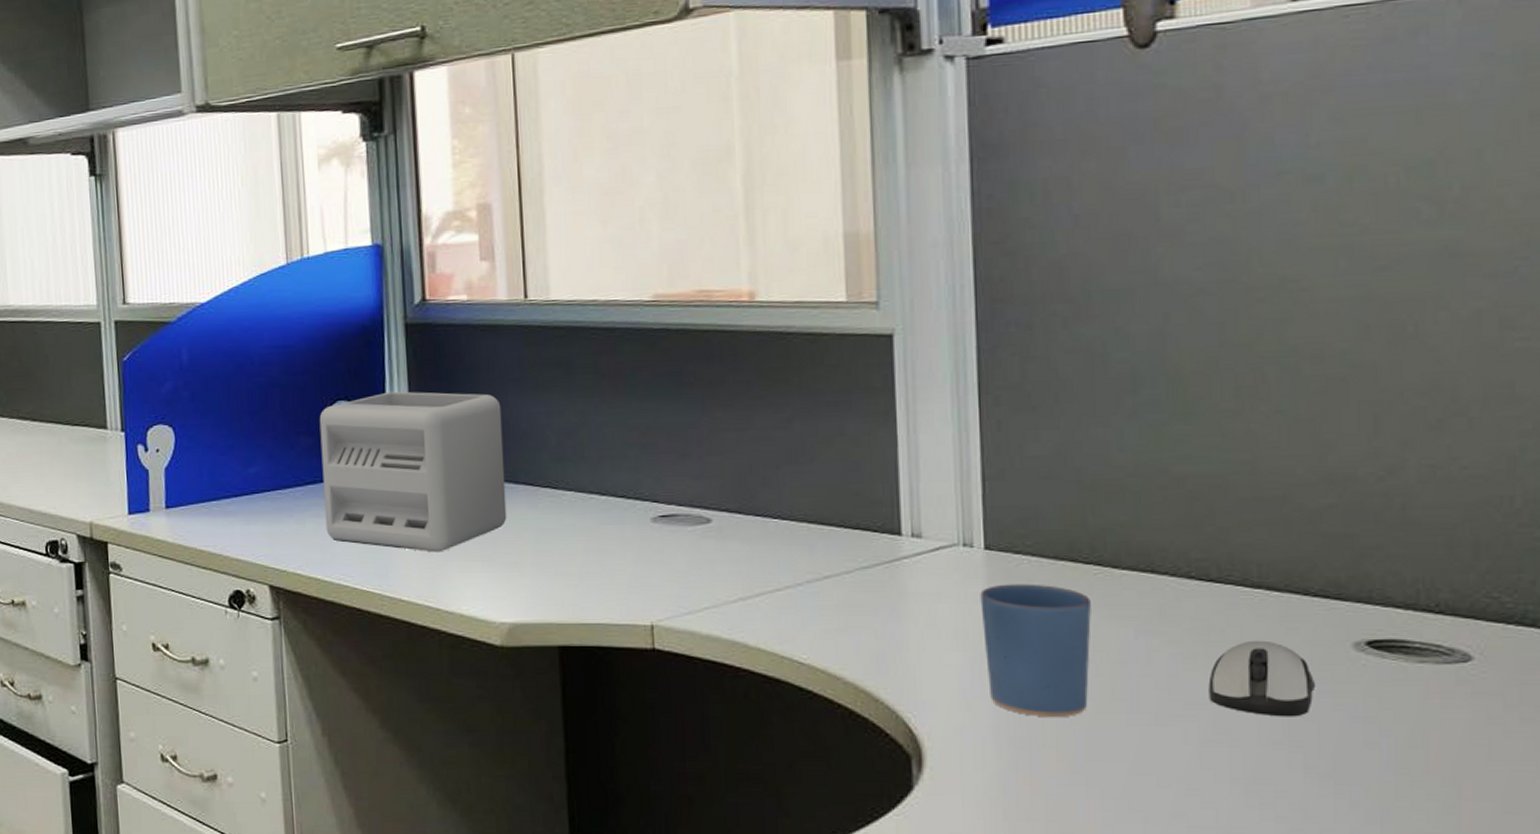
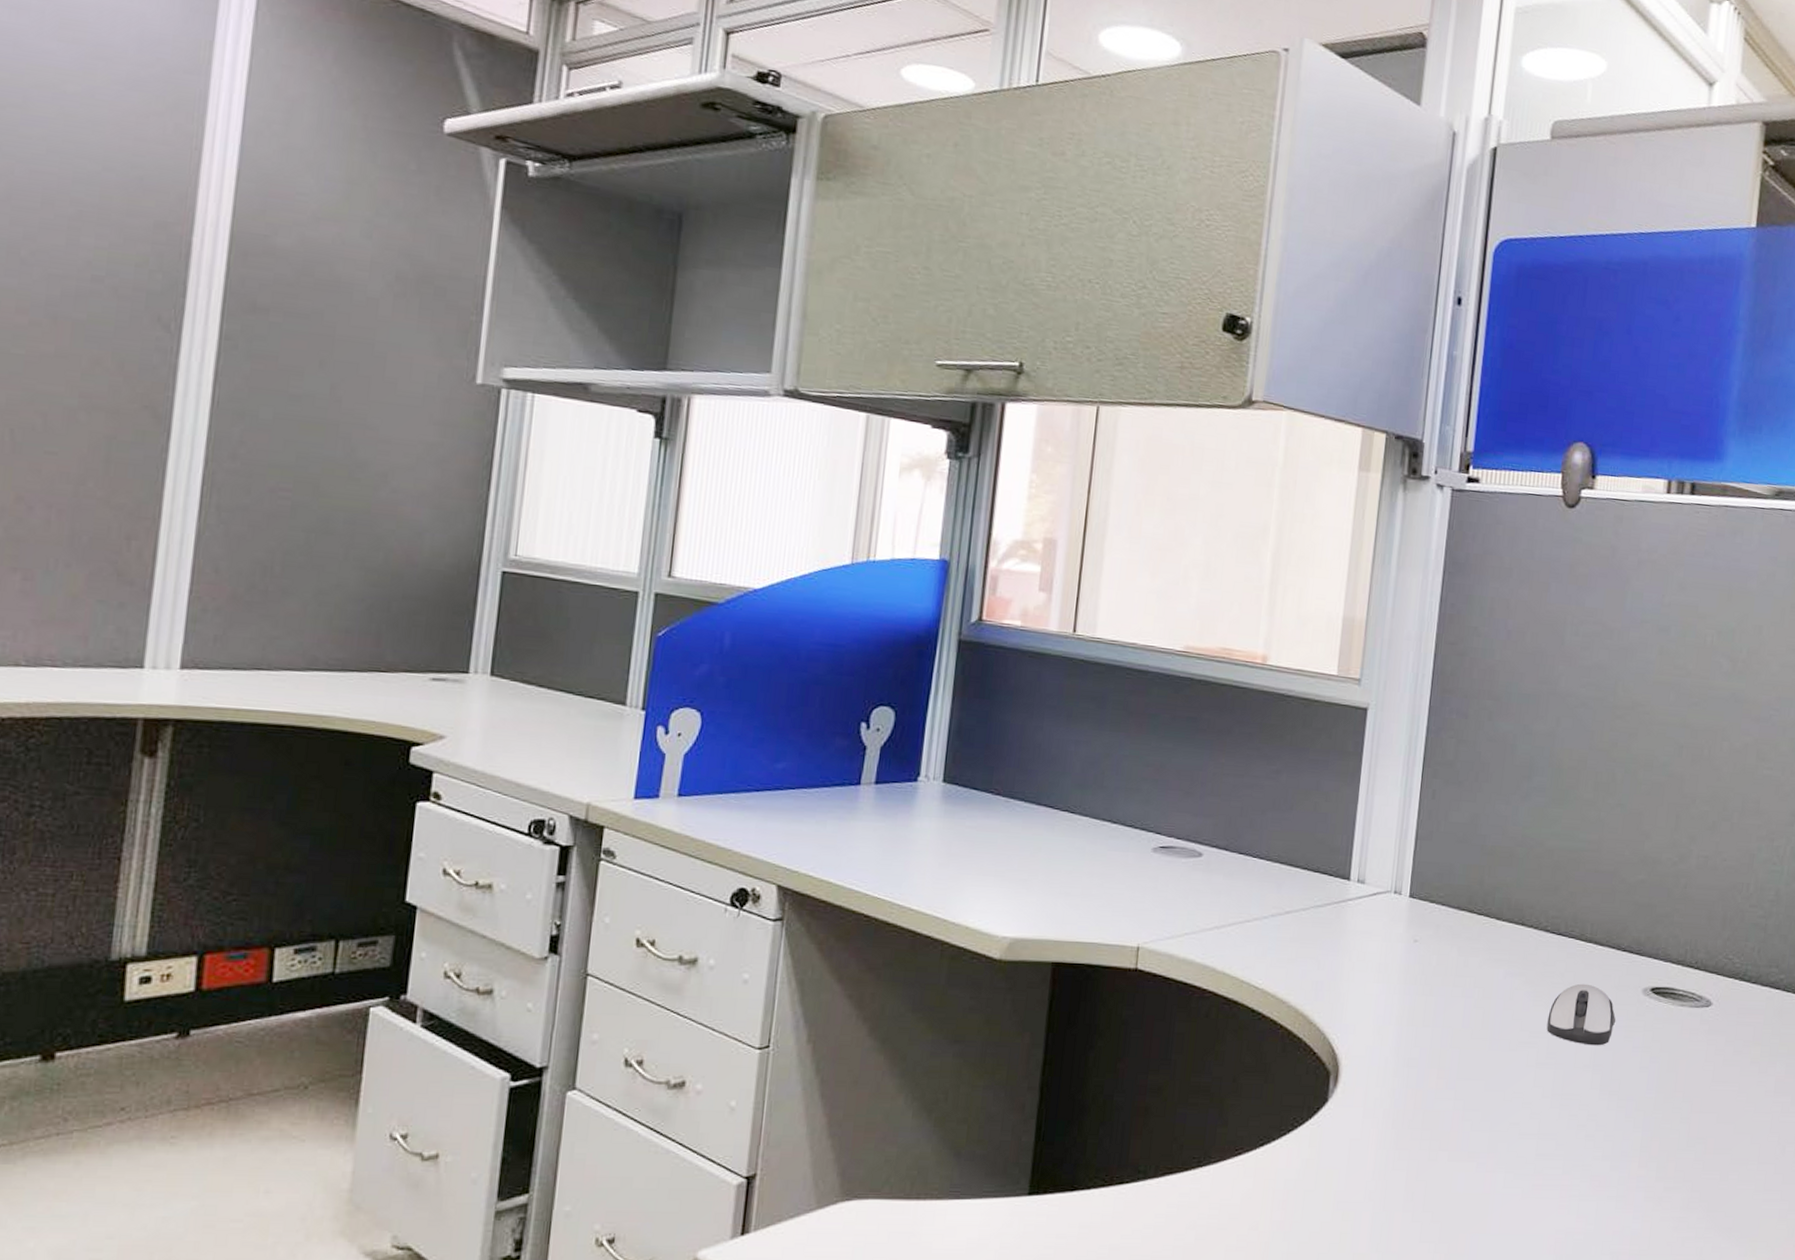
desk organizer: present [319,391,507,553] -> none [846,703,1036,865]
mug: present [980,584,1091,718] -> none [1396,927,1478,1042]

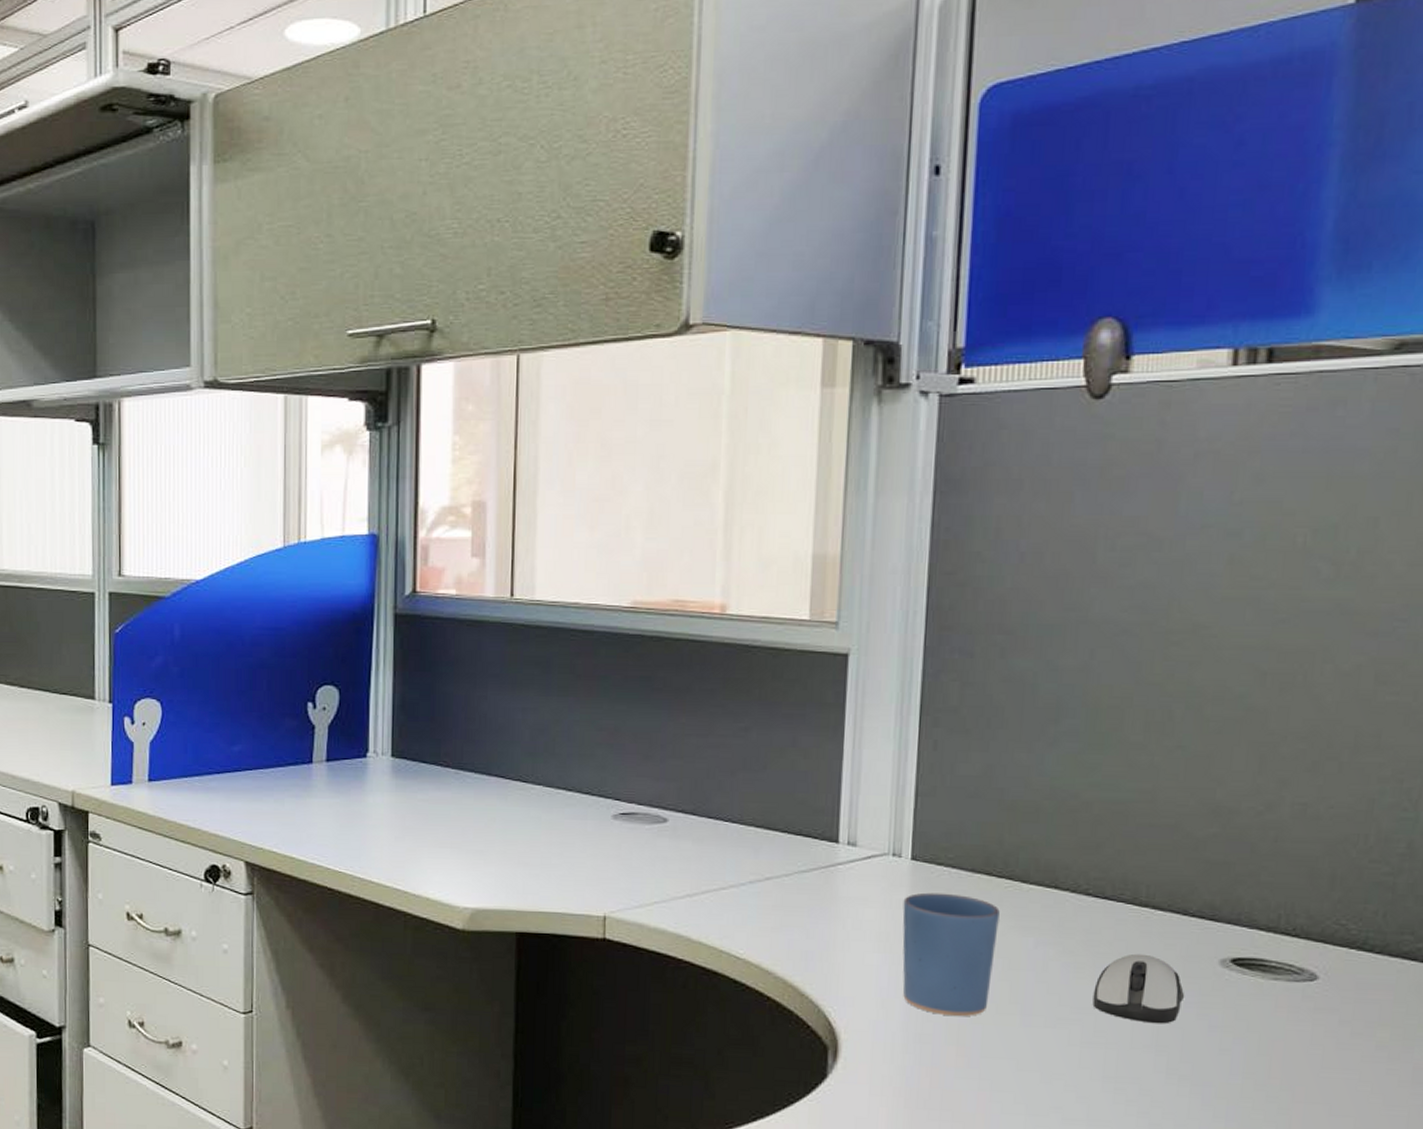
mug: none [1396,927,1478,1042] -> present [902,892,1000,1017]

